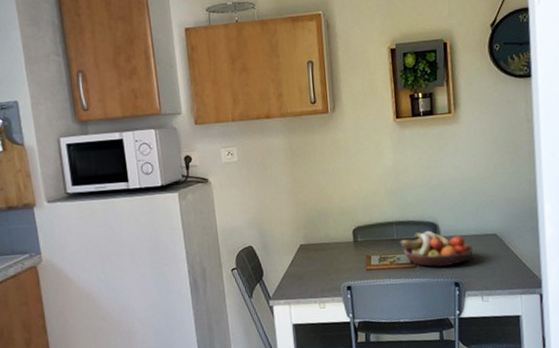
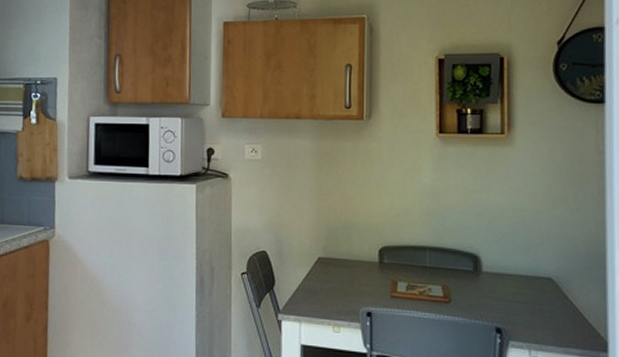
fruit bowl: present [400,230,473,268] -> none [433,262,521,308]

